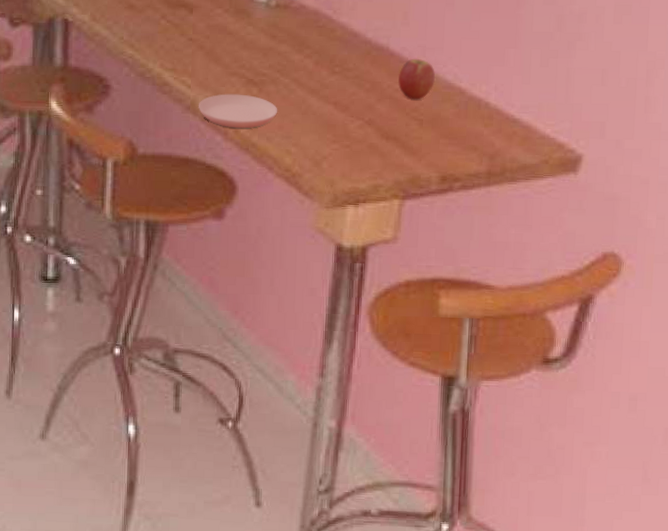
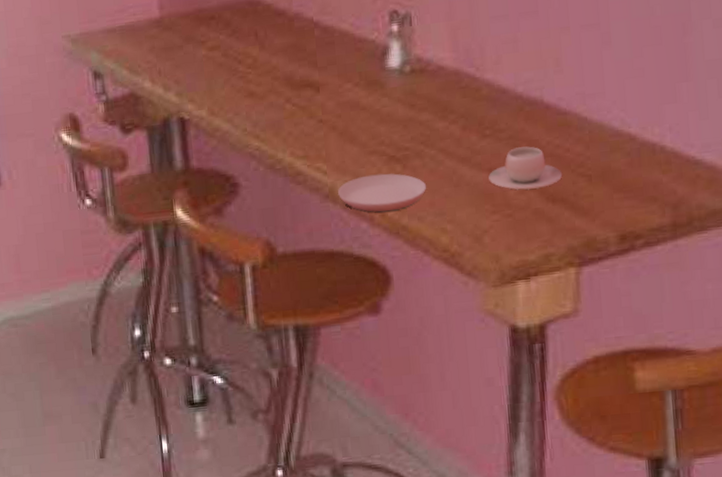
teacup: none [332,87,398,125] -> present [487,146,563,190]
fruit: present [398,58,435,100] -> none [558,107,600,154]

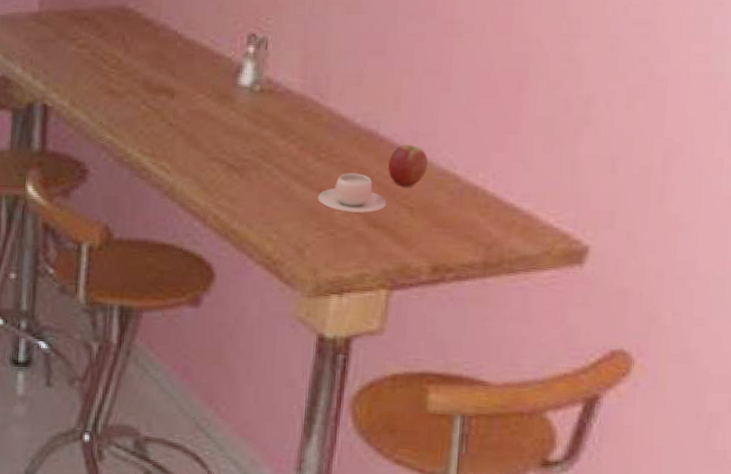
saucer: present [338,173,427,213] -> none [177,179,260,215]
fruit: none [558,107,600,154] -> present [388,144,428,187]

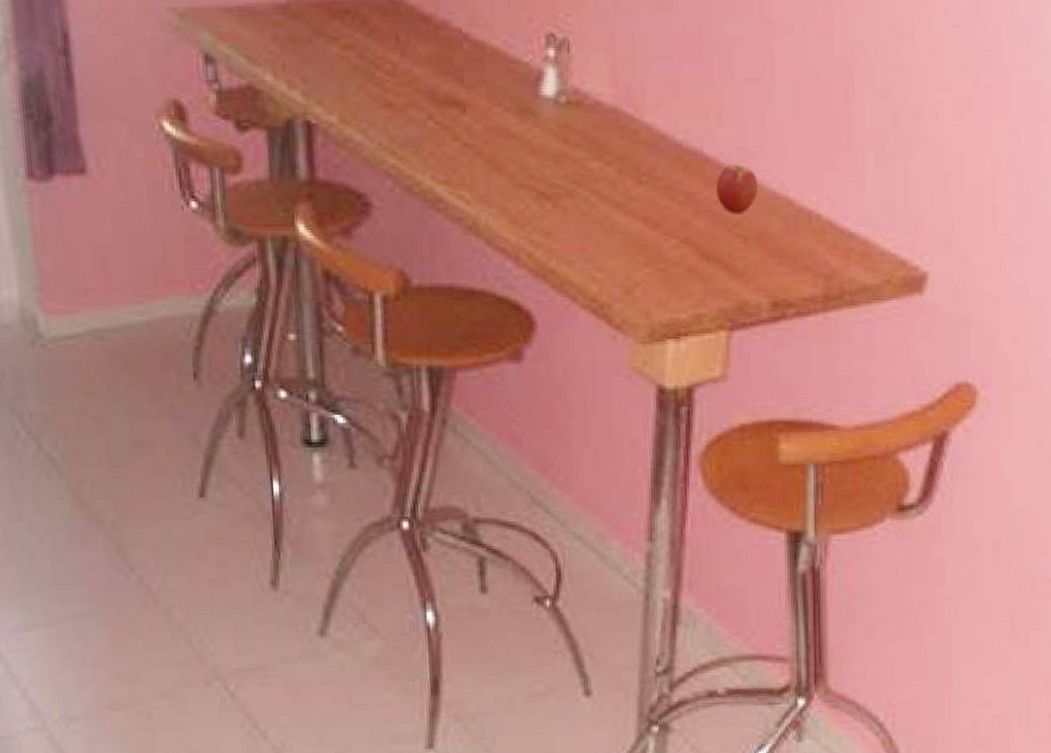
teacup: present [317,173,387,213] -> none [642,199,719,244]

